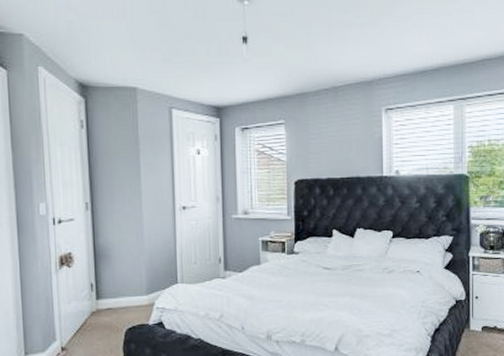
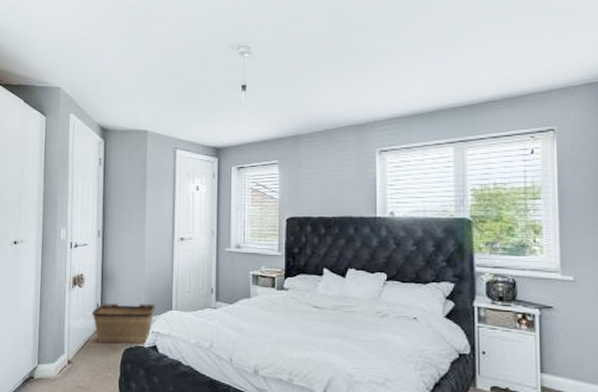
bicycle basket: none [86,279,160,326] -> present [92,303,156,344]

